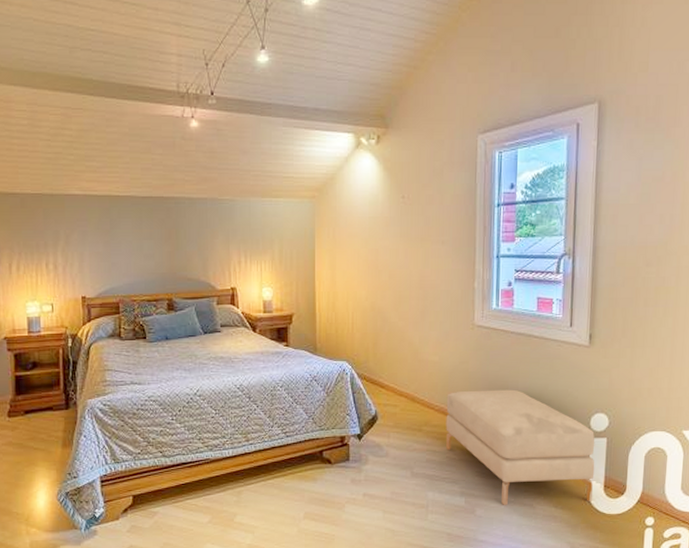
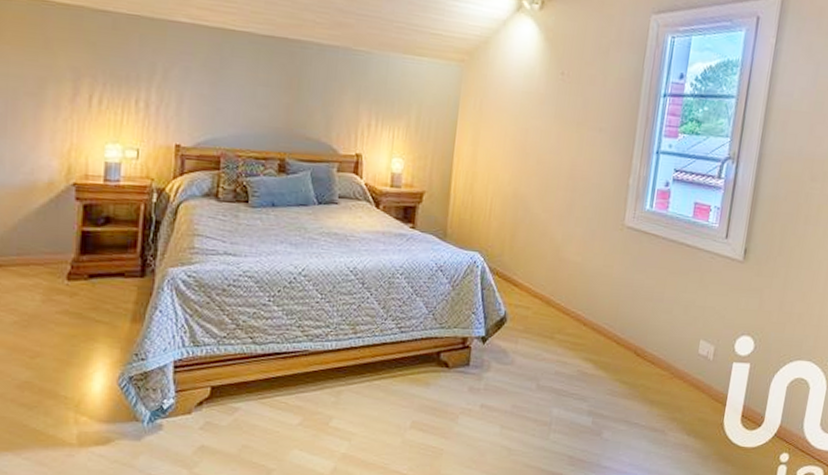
ottoman: present [446,389,595,505] -> none [578,297,738,432]

